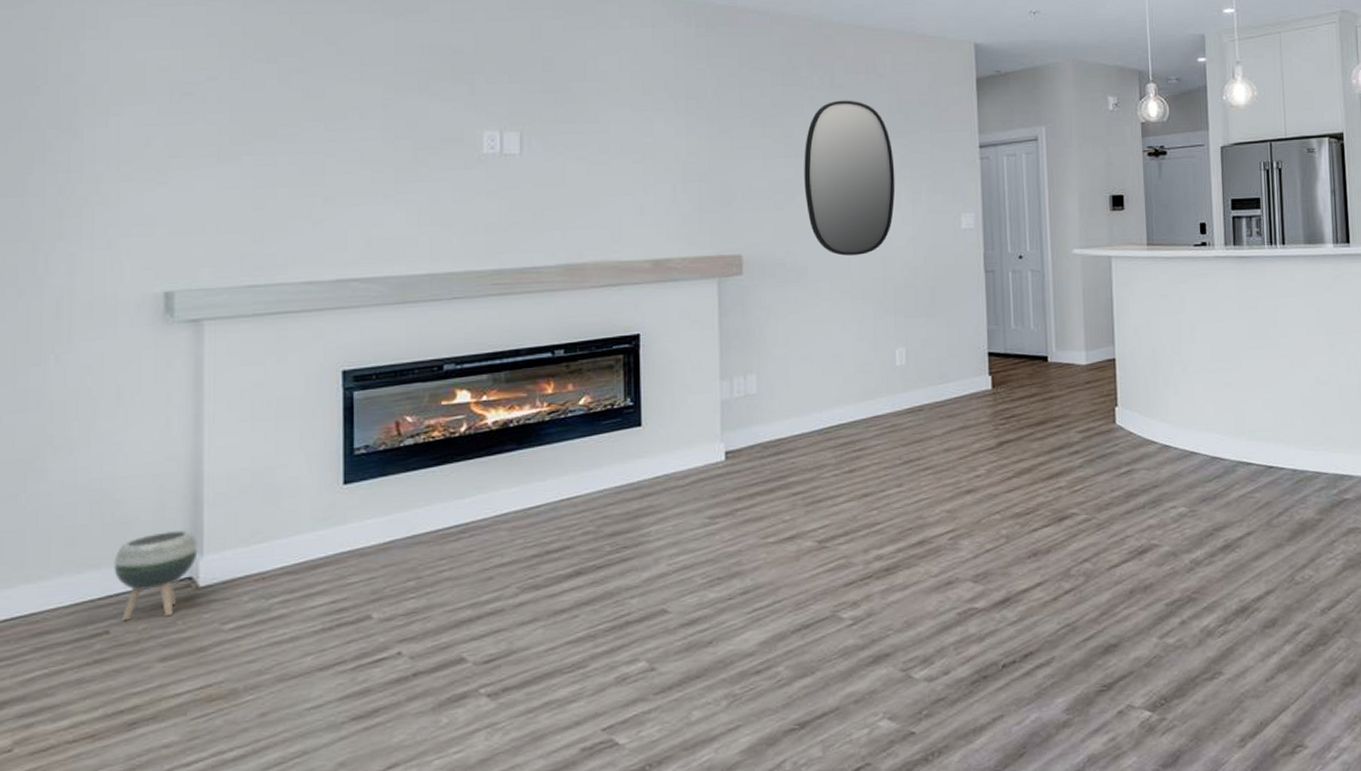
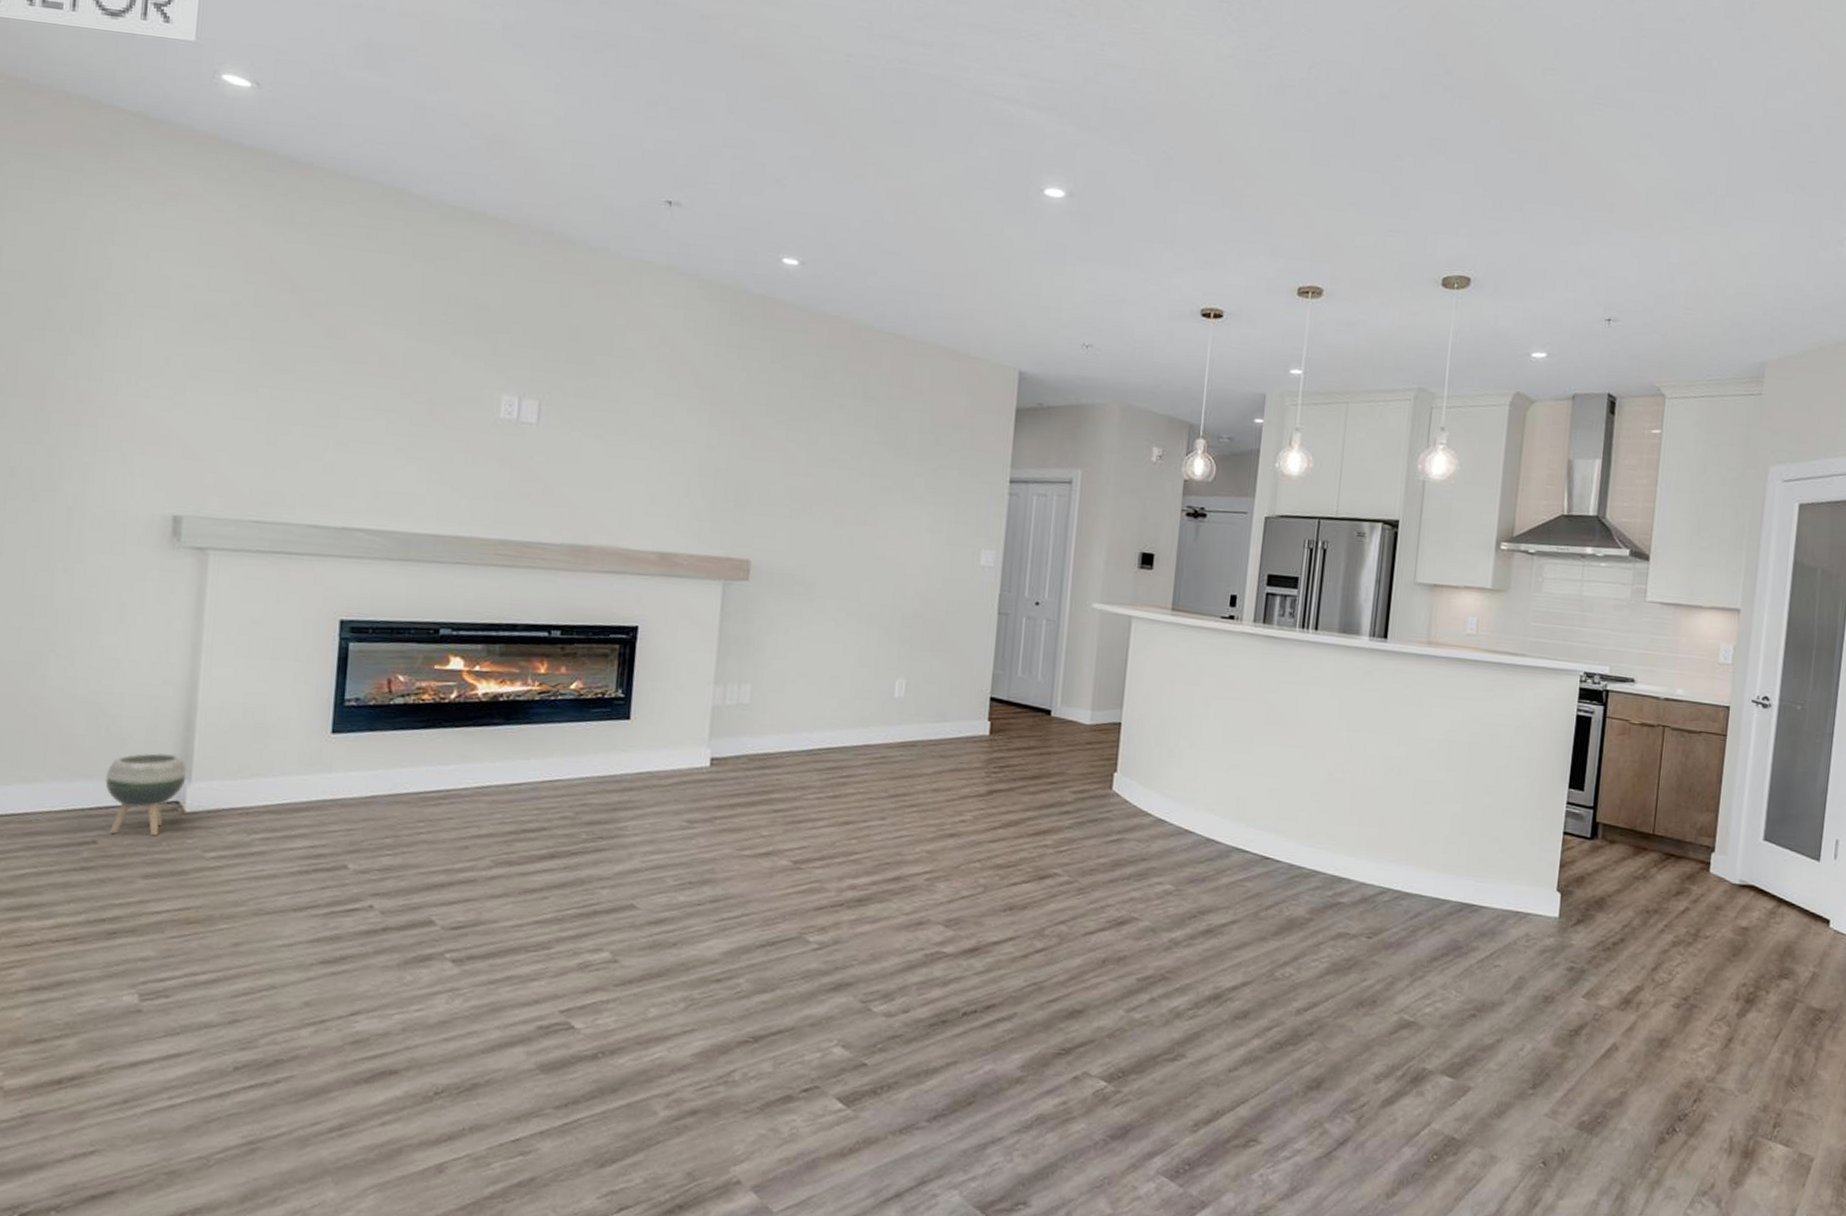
home mirror: present [804,100,896,256] -> none [822,412,919,578]

